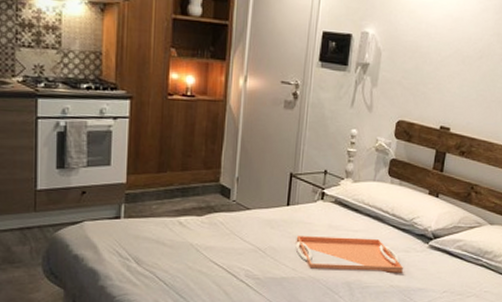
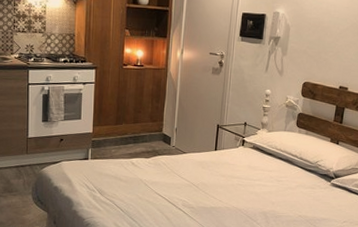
serving tray: present [295,236,403,273] -> none [222,174,310,205]

